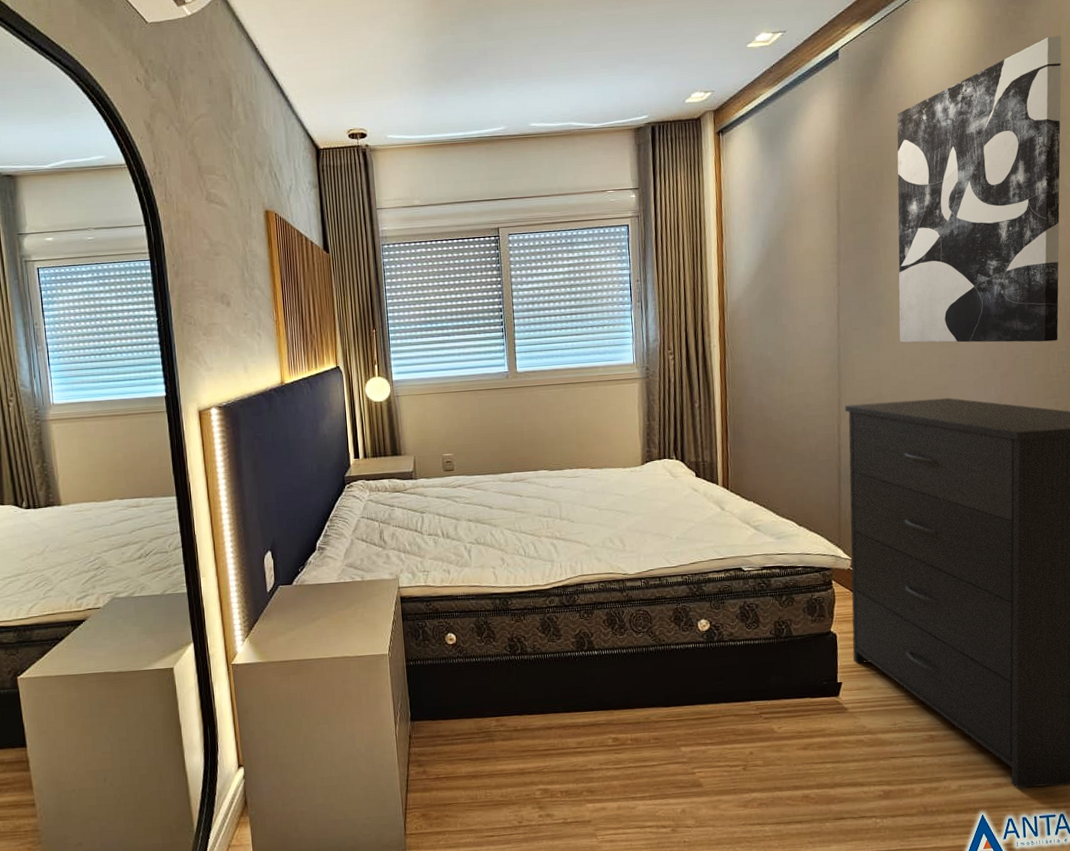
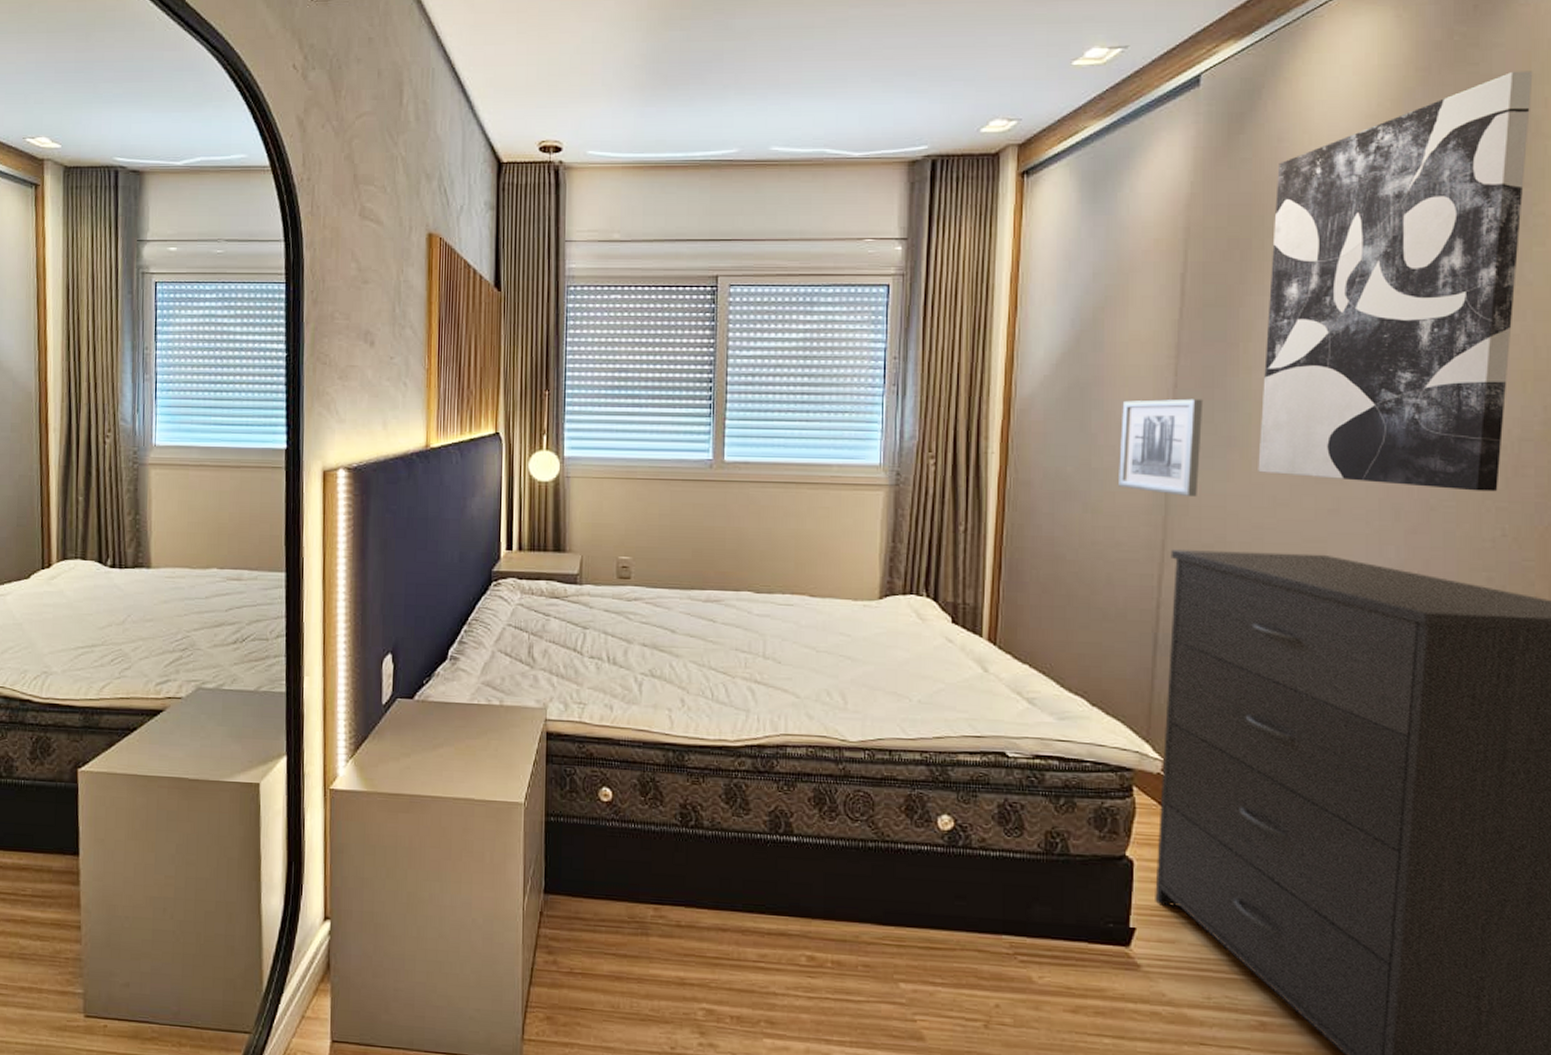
wall art: none [803,292,860,365] -> present [1119,398,1204,496]

